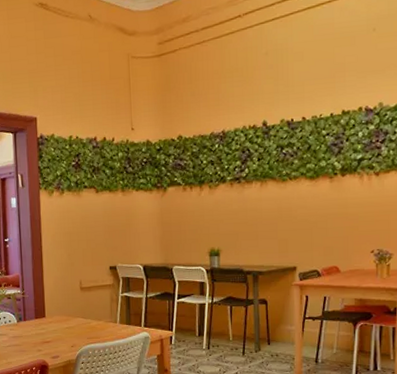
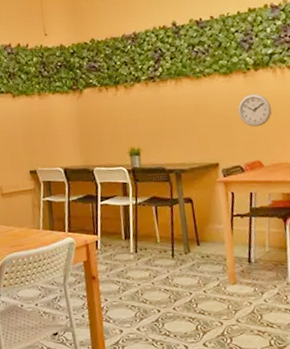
wall clock: none [320,200,355,233] -> present [237,94,272,127]

